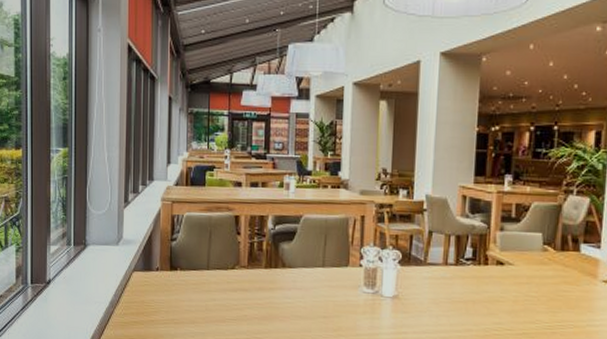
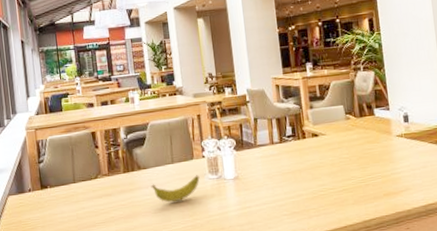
banana: none [294,285,353,312] -> present [151,175,200,203]

